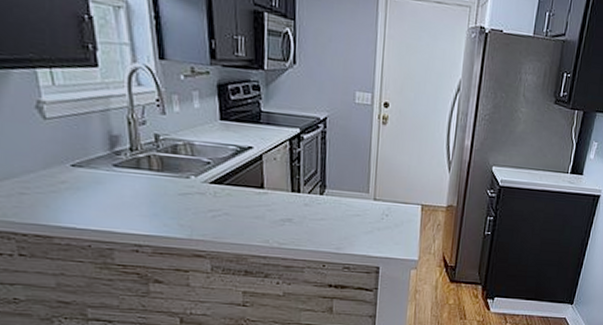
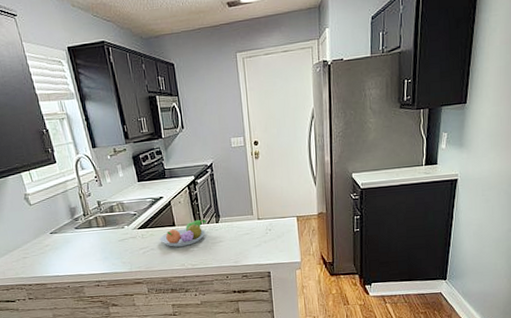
fruit bowl: none [239,185,307,217] -> present [159,219,206,247]

